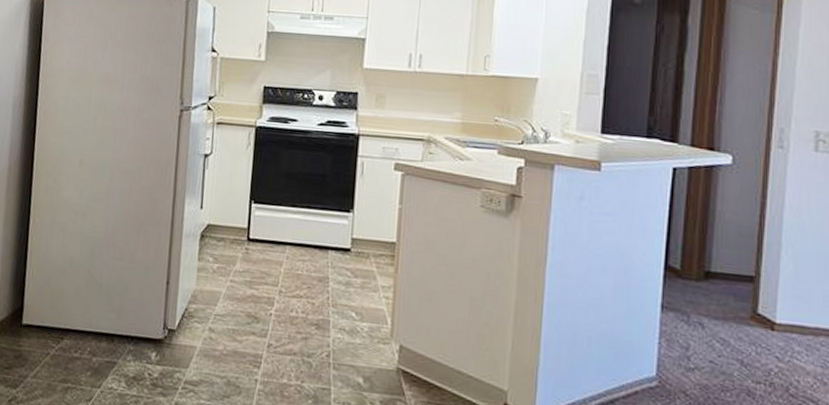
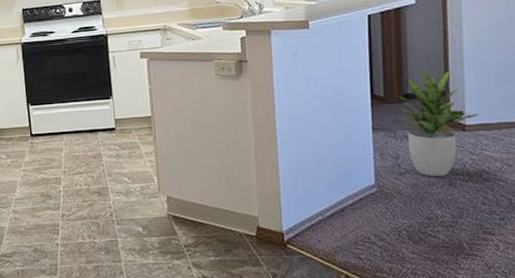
potted plant: none [691,246,793,382] -> present [396,70,479,177]

